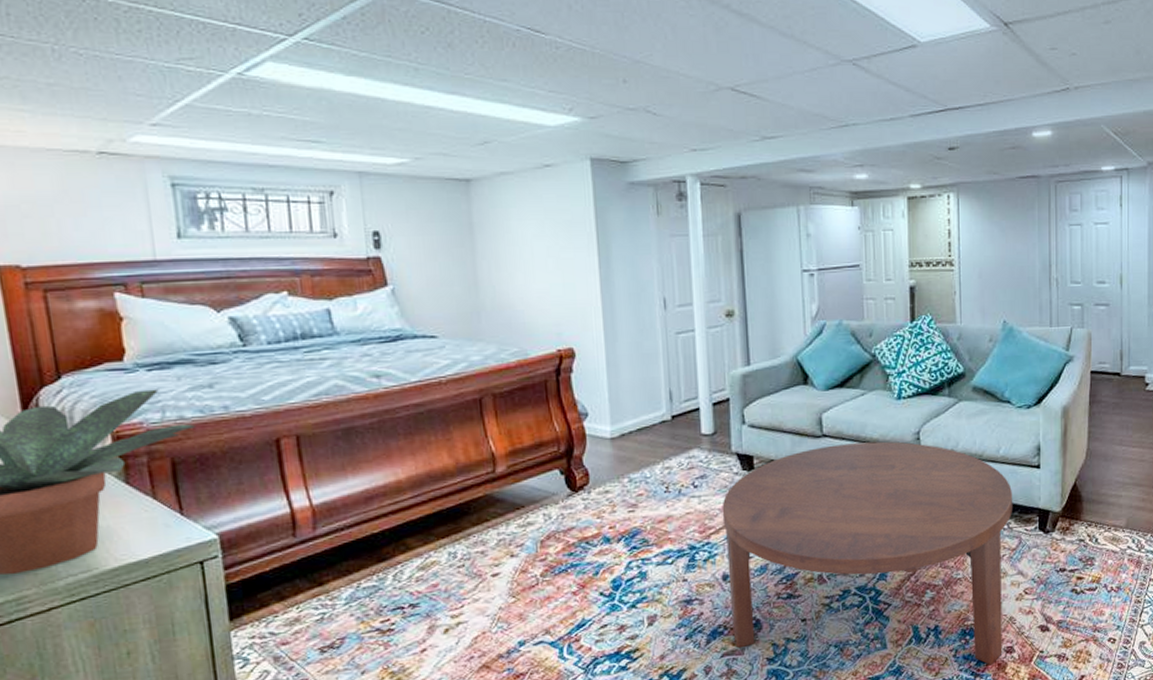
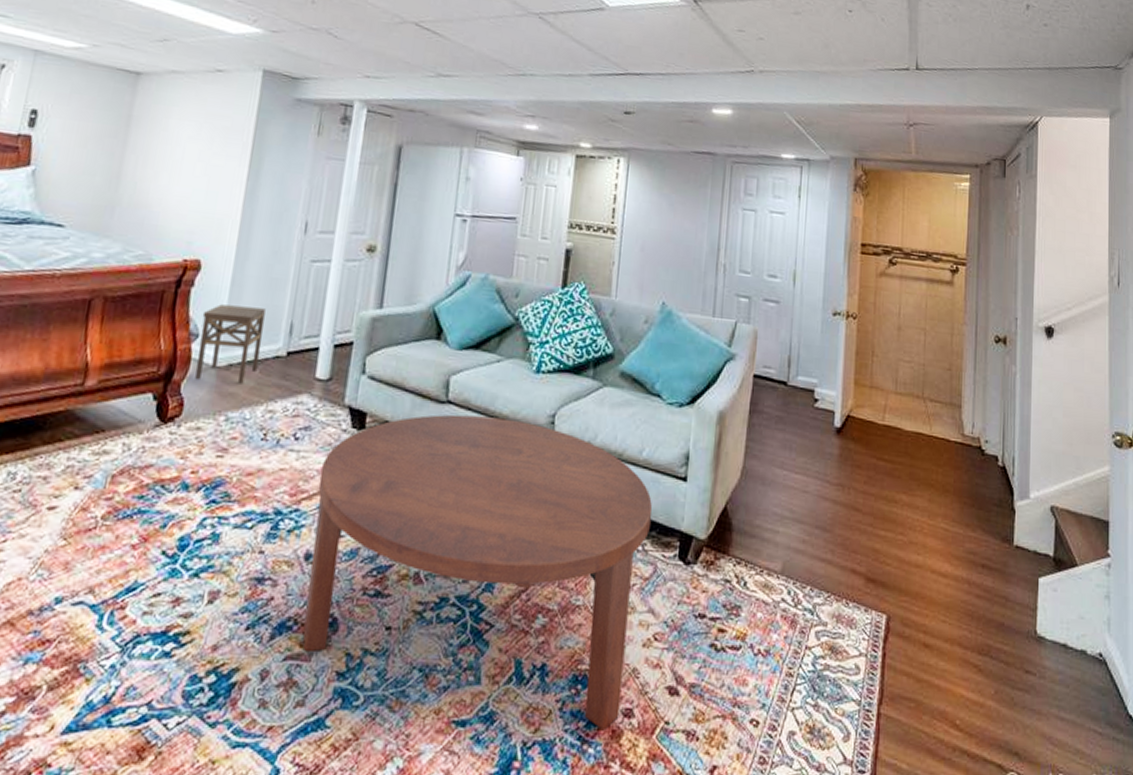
side table: none [587,382,648,453] -> present [195,304,266,384]

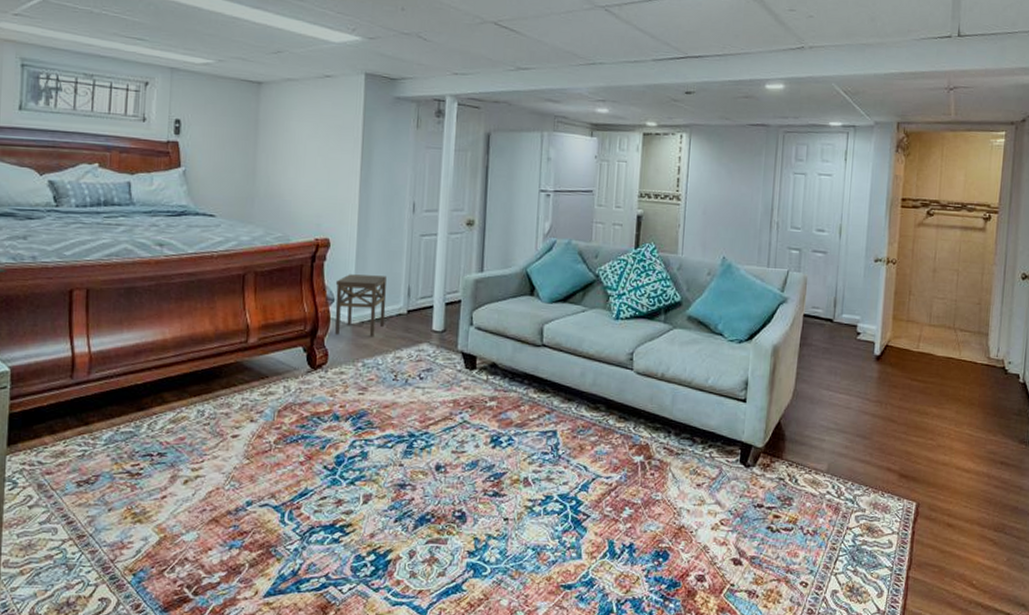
coffee table: present [302,414,653,731] -> none [439,355,718,591]

